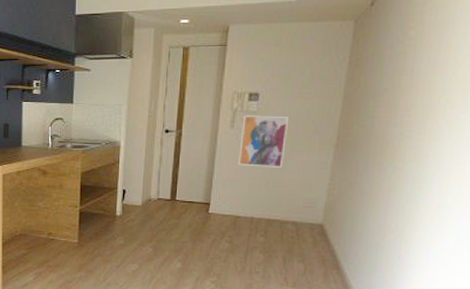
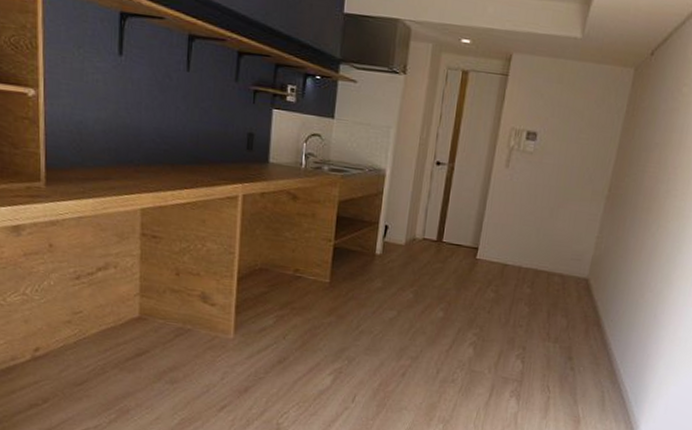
wall art: present [238,115,288,168] -> none [510,155,564,216]

